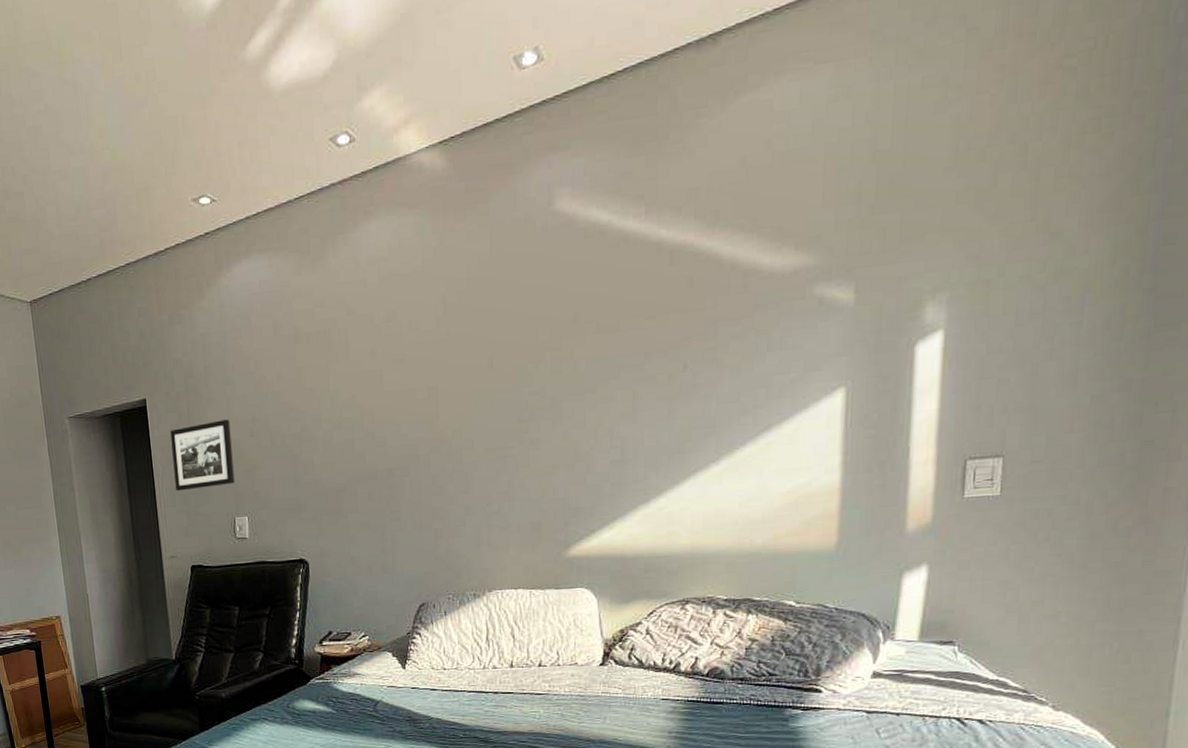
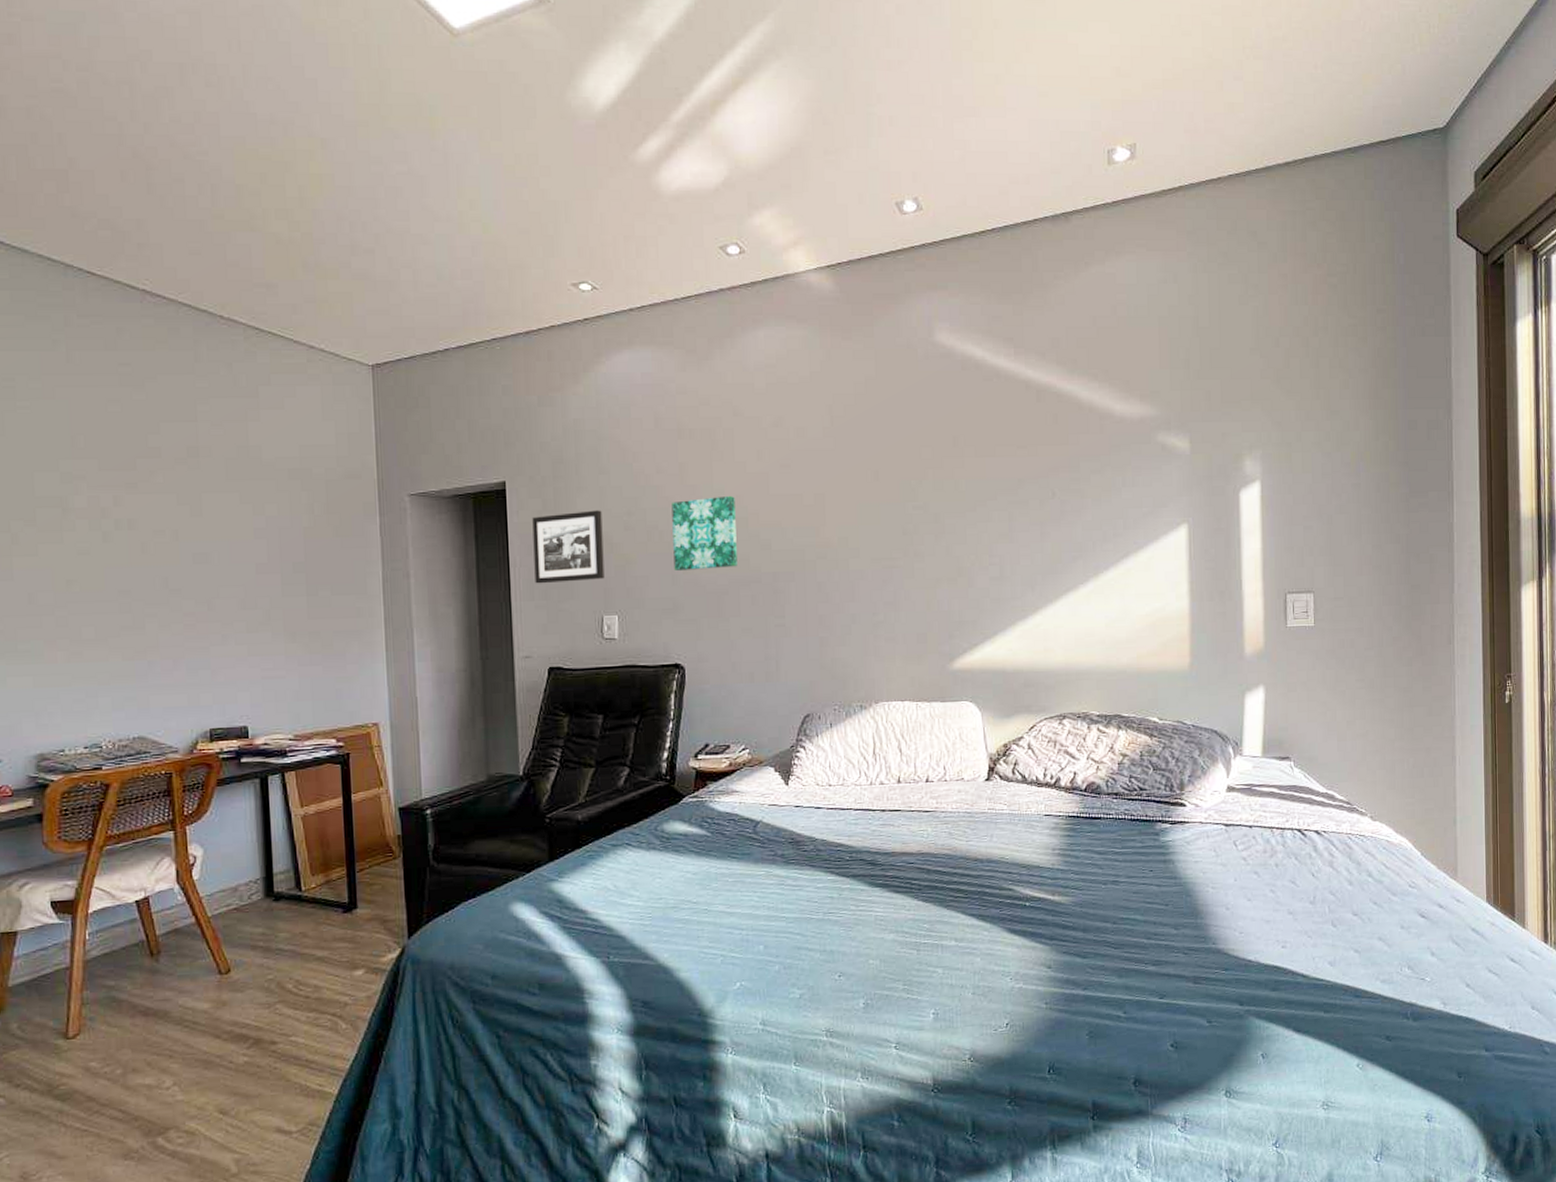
wall art: none [292,395,354,473] -> present [671,495,737,572]

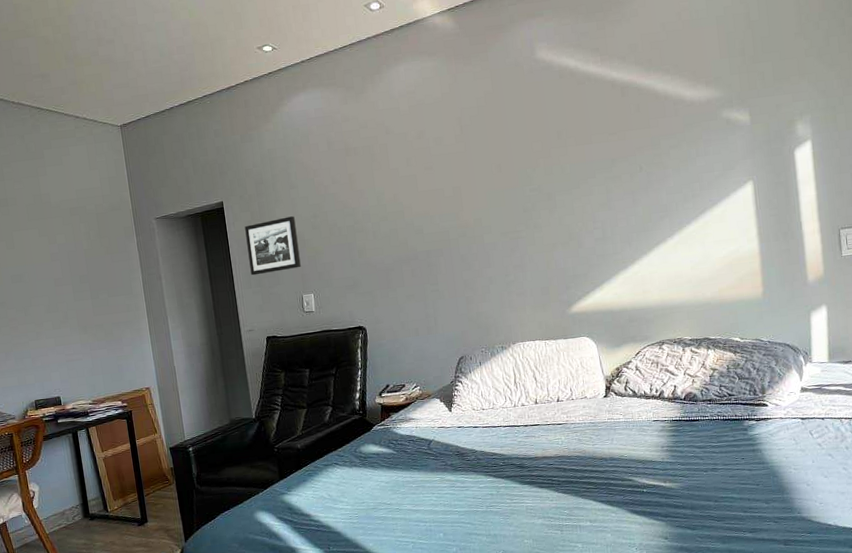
wall art: present [671,495,737,572] -> none [345,195,399,257]

